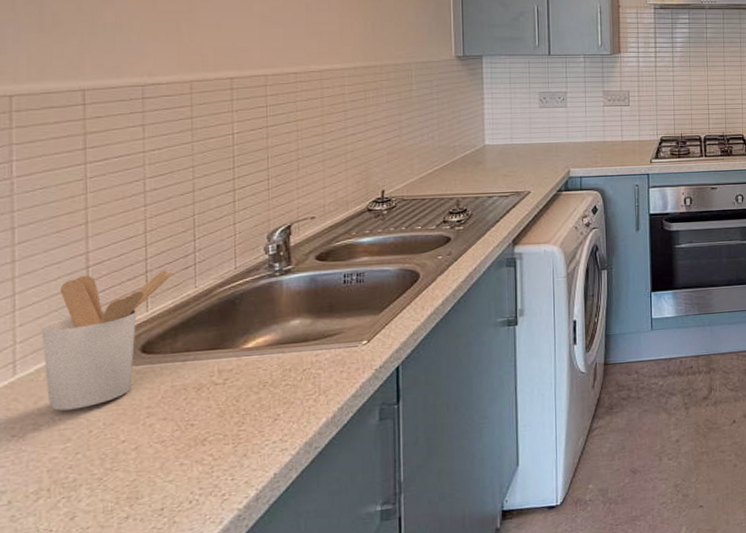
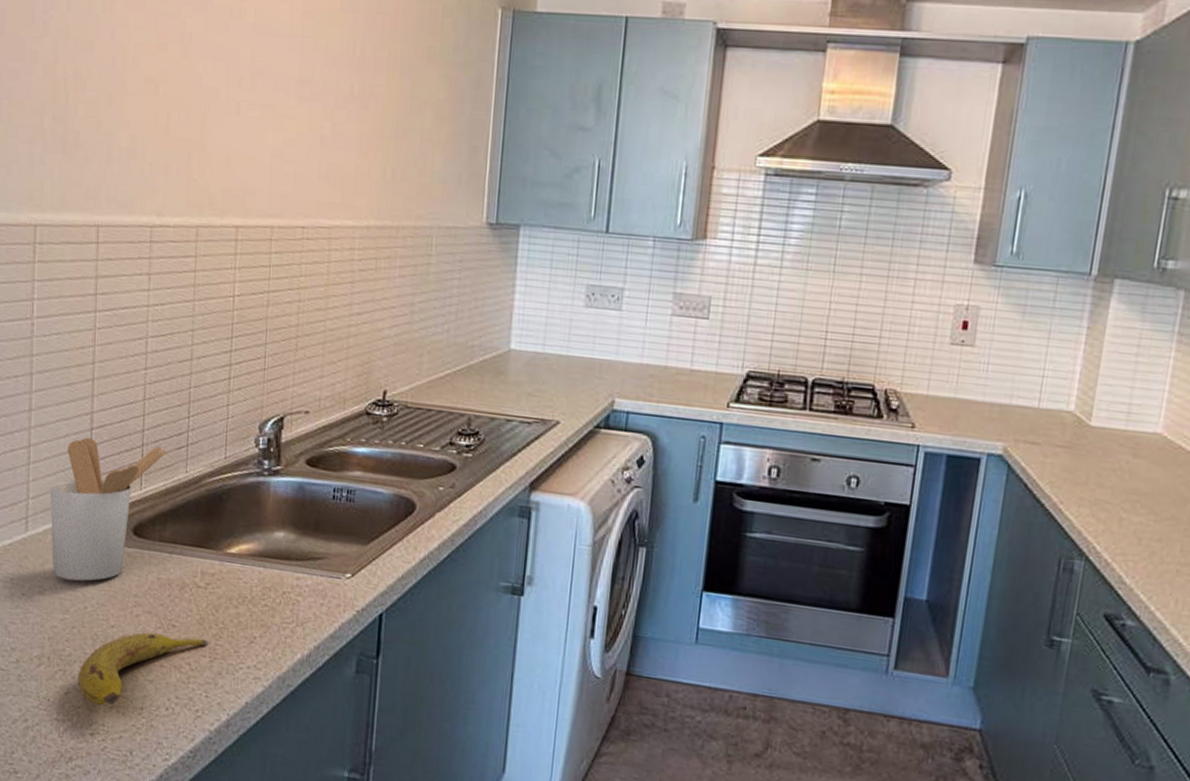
fruit: none [85,429,231,520] -> present [77,632,209,706]

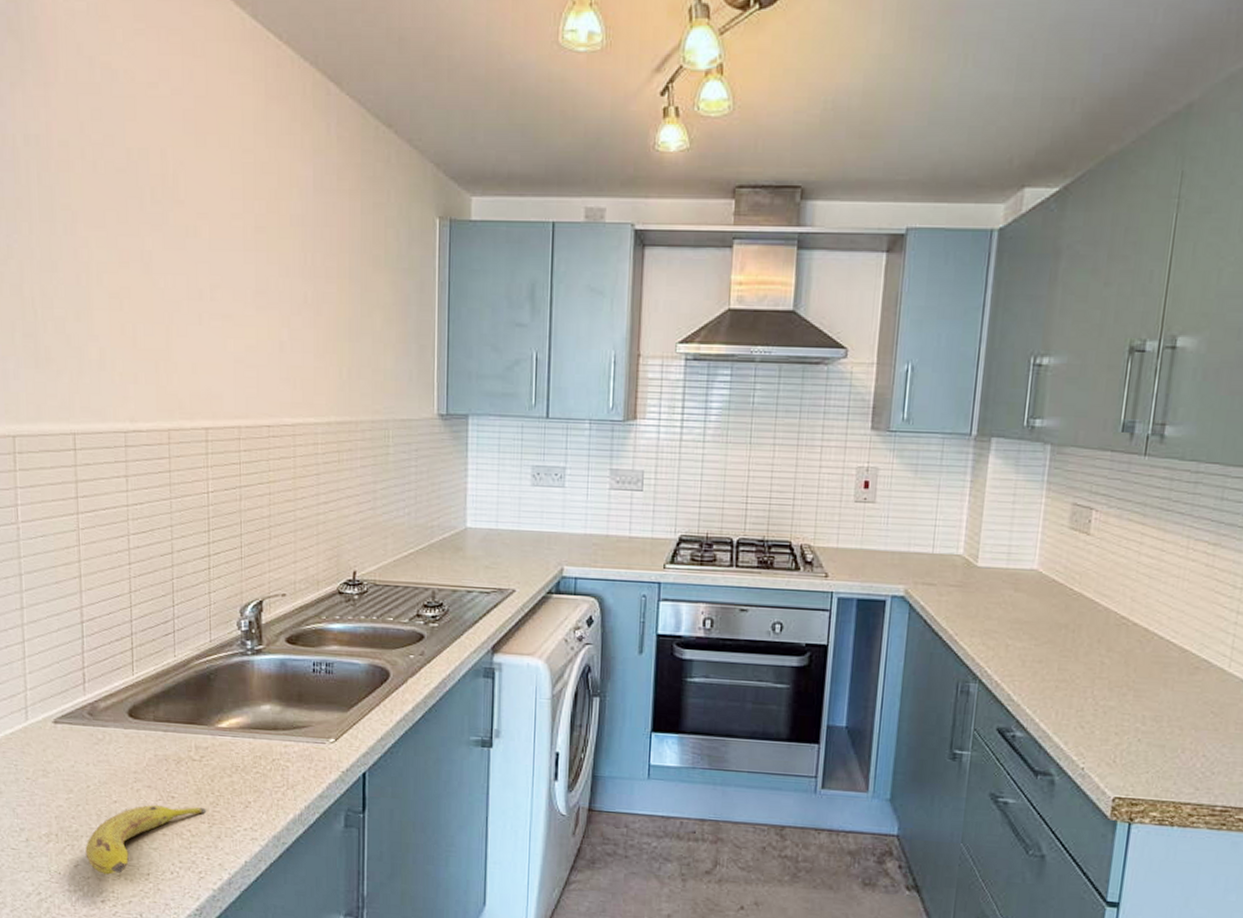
utensil holder: present [49,437,166,582] -> none [46,630,154,763]

